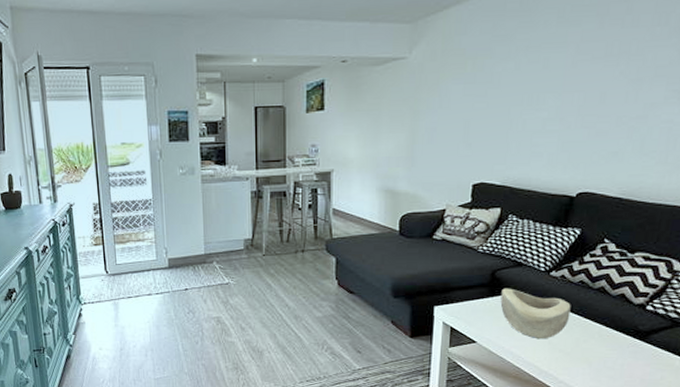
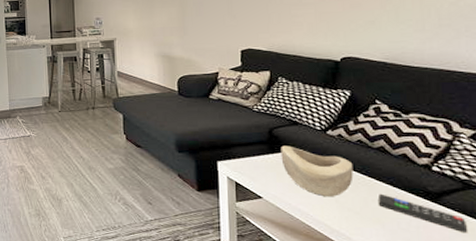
remote control: none [590,334,669,368] -> present [379,193,468,232]

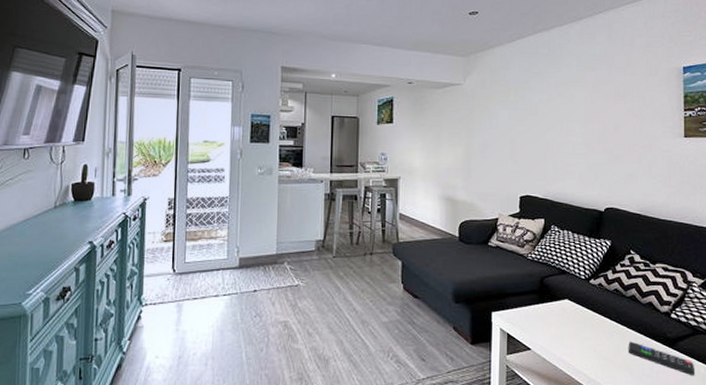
decorative bowl: present [281,145,354,197] -> none [550,295,610,345]

